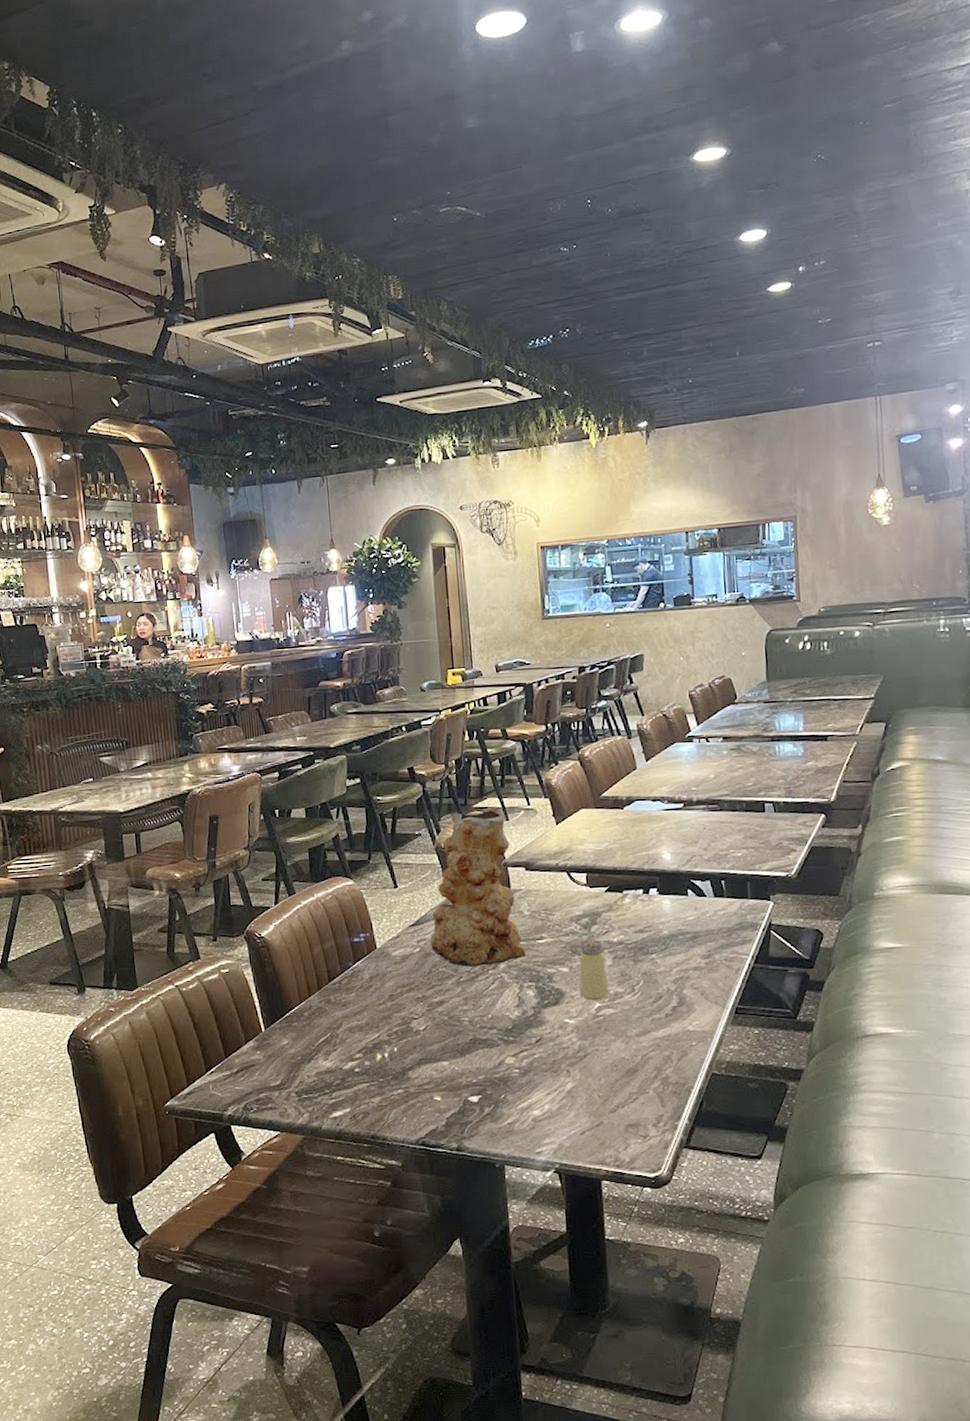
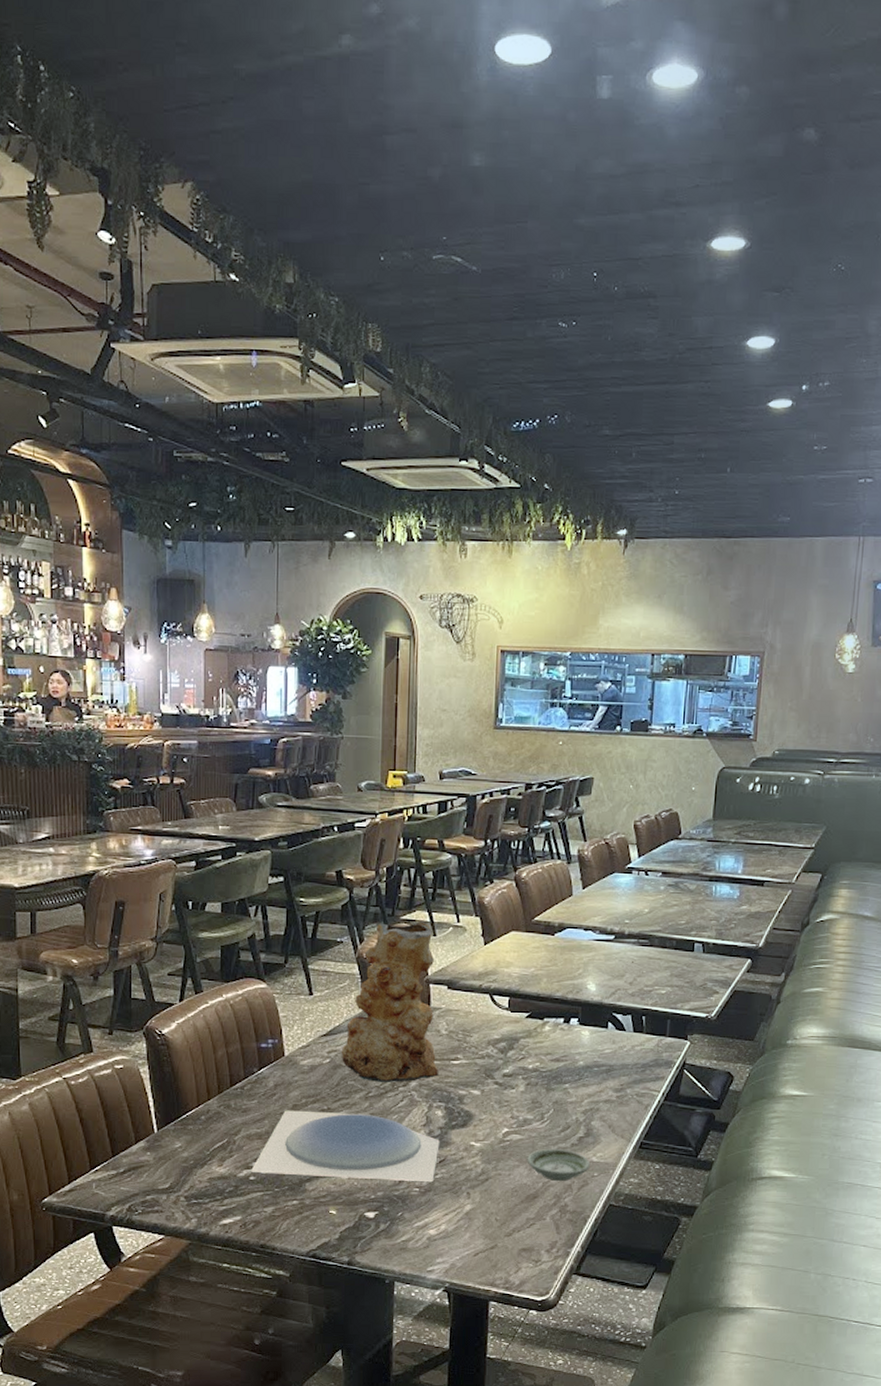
plate: none [355,999,535,1065] -> present [251,1110,440,1183]
saltshaker: present [579,940,609,1001] -> none [488,1065,519,1126]
saucer: none [622,1020,688,1054] -> present [527,1148,591,1182]

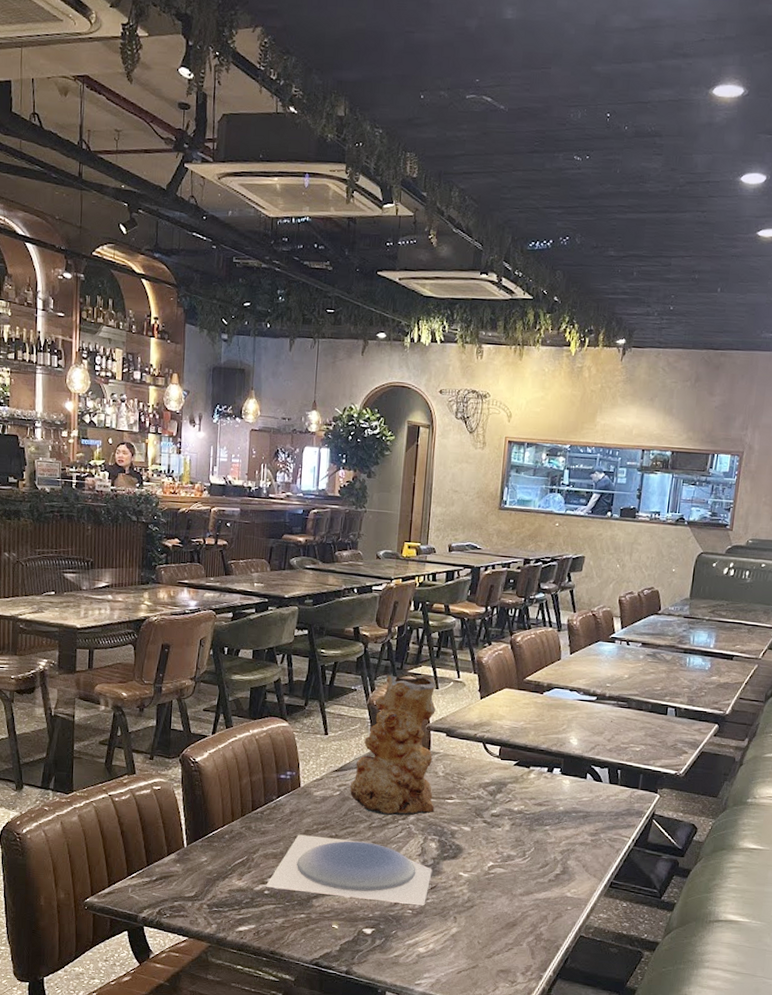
saucer: present [527,1148,591,1182] -> none [508,882,565,913]

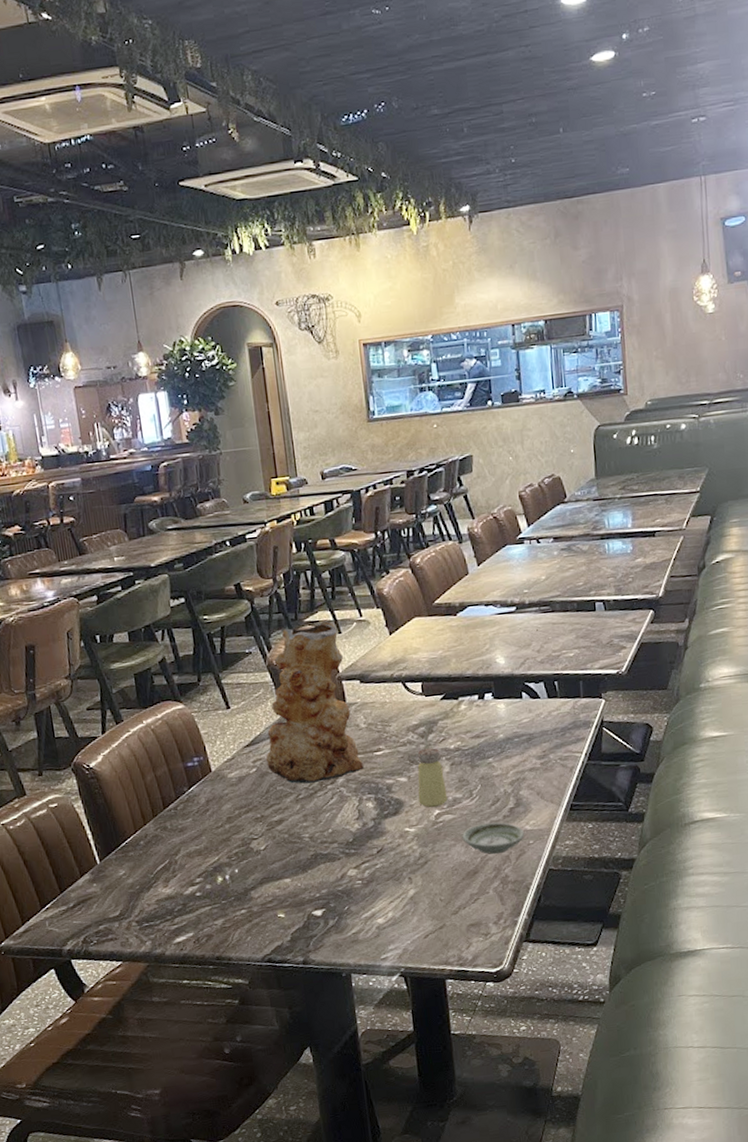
plate: present [266,834,432,906] -> none [196,816,375,889]
saltshaker: none [476,805,504,860] -> present [417,748,448,808]
saucer: none [508,882,565,913] -> present [462,822,525,855]

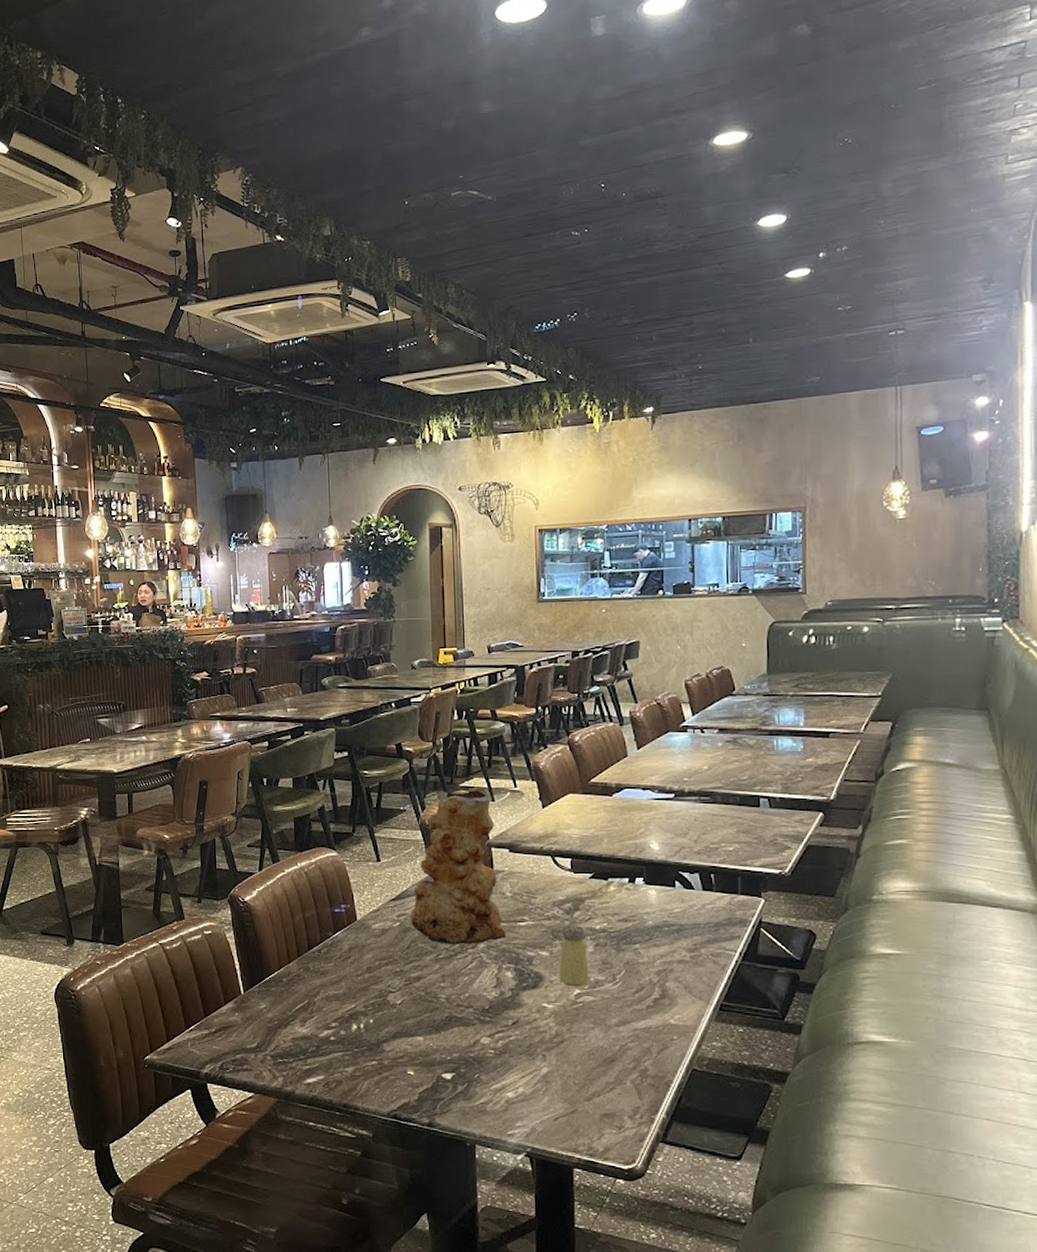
saucer: present [462,822,525,855] -> none [601,1010,669,1045]

